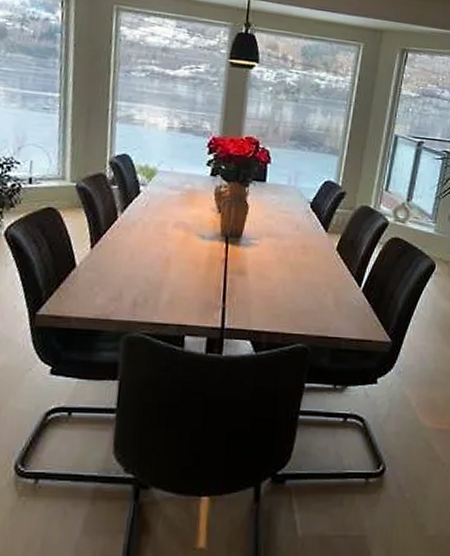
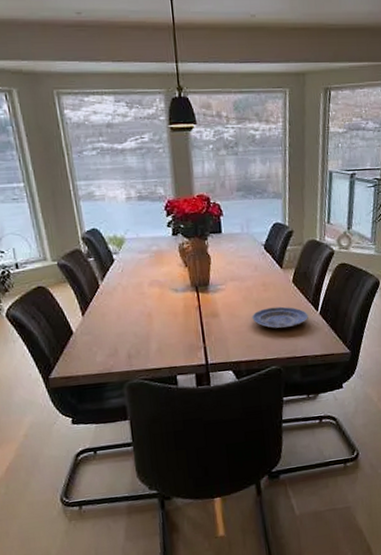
plate: none [284,274,350,301] -> present [252,306,309,329]

